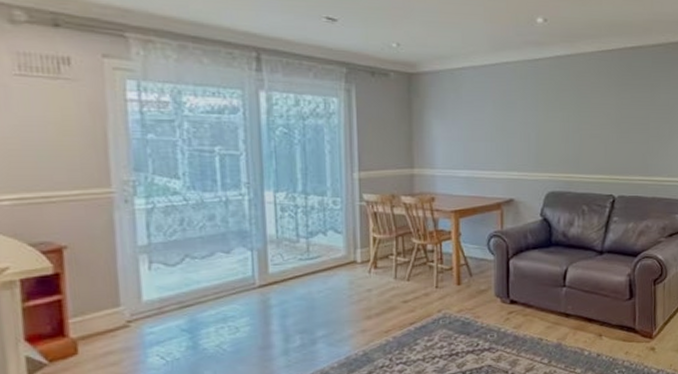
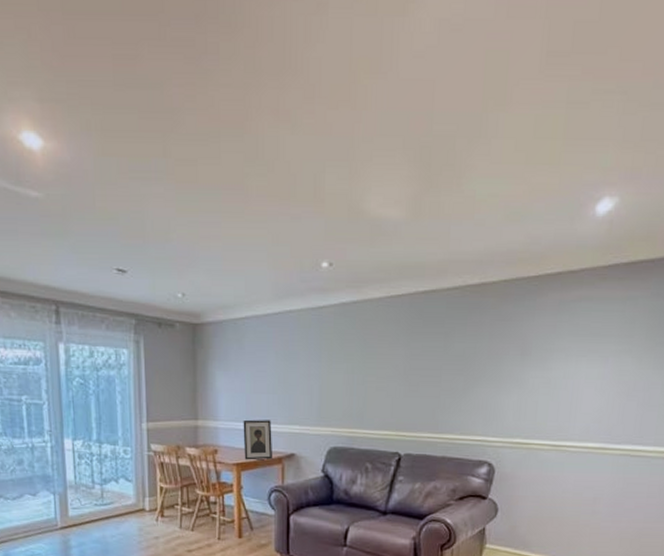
picture frame: none [461,167,491,207] -> present [243,419,272,460]

